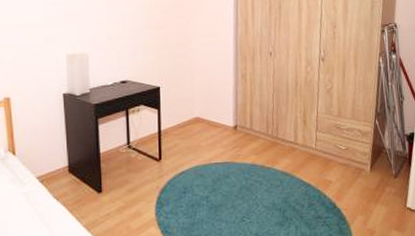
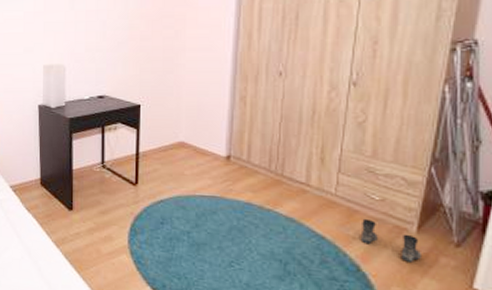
boots: none [335,165,374,195] -> present [362,218,421,262]

